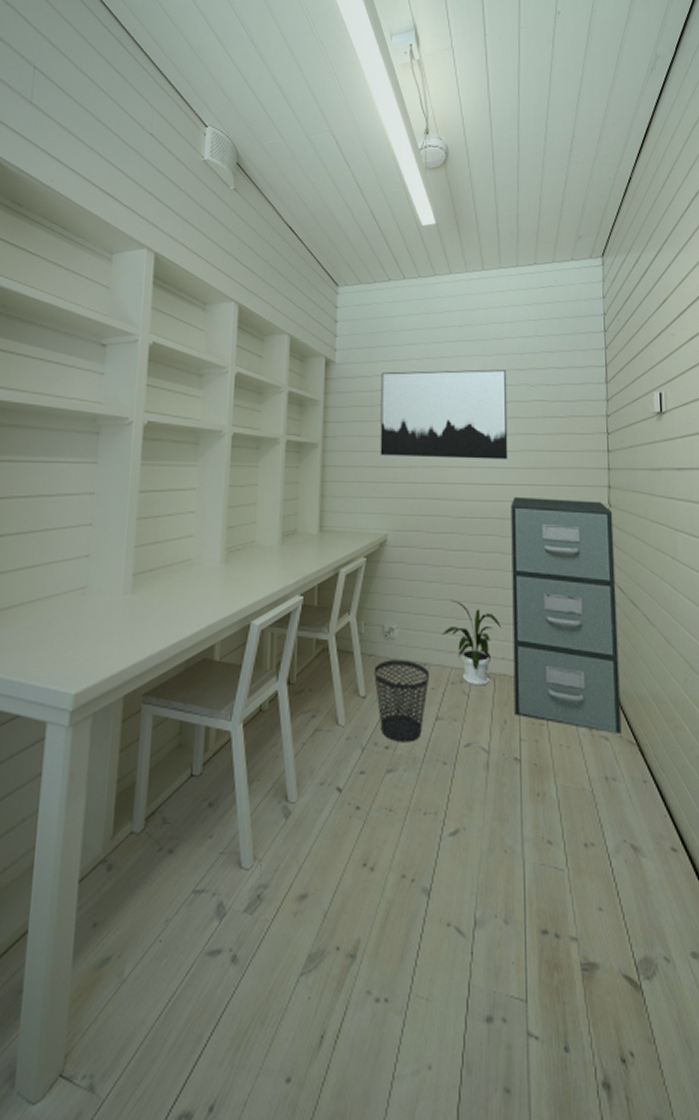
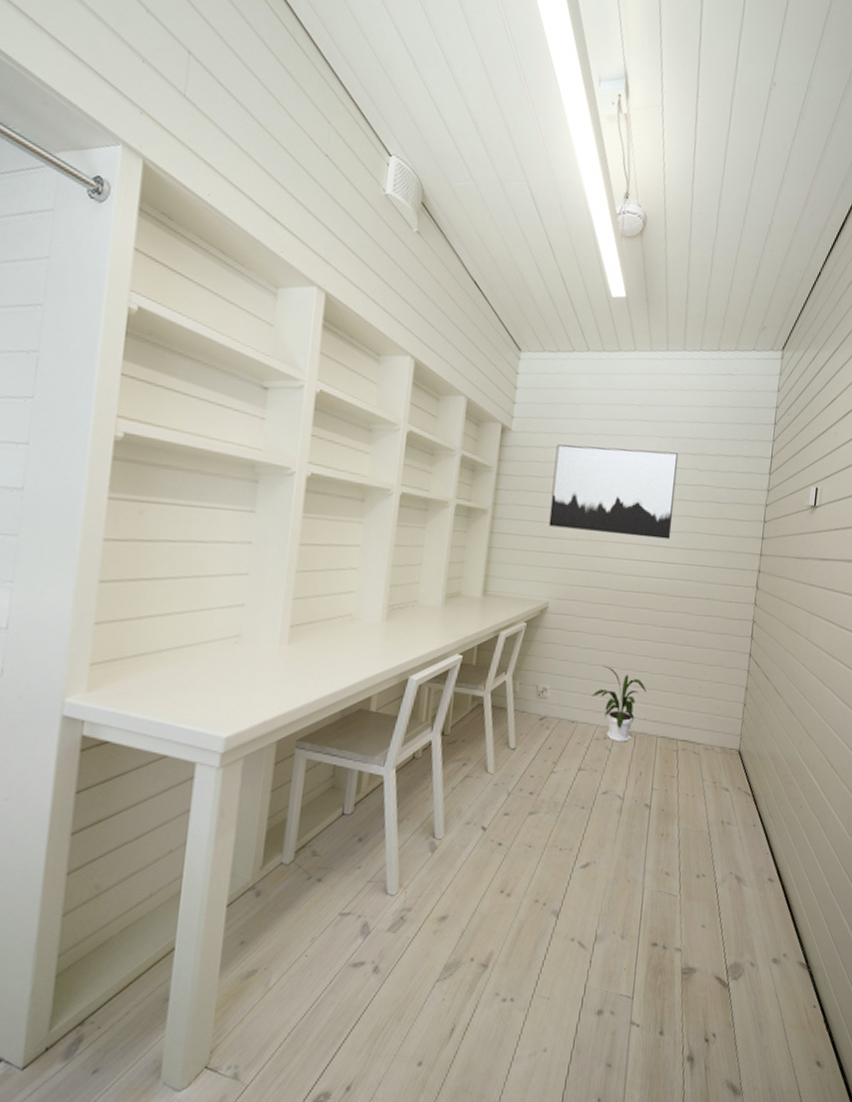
wastebasket: present [374,660,429,743] -> none [525,716,576,789]
filing cabinet: present [511,496,622,734] -> none [649,574,759,786]

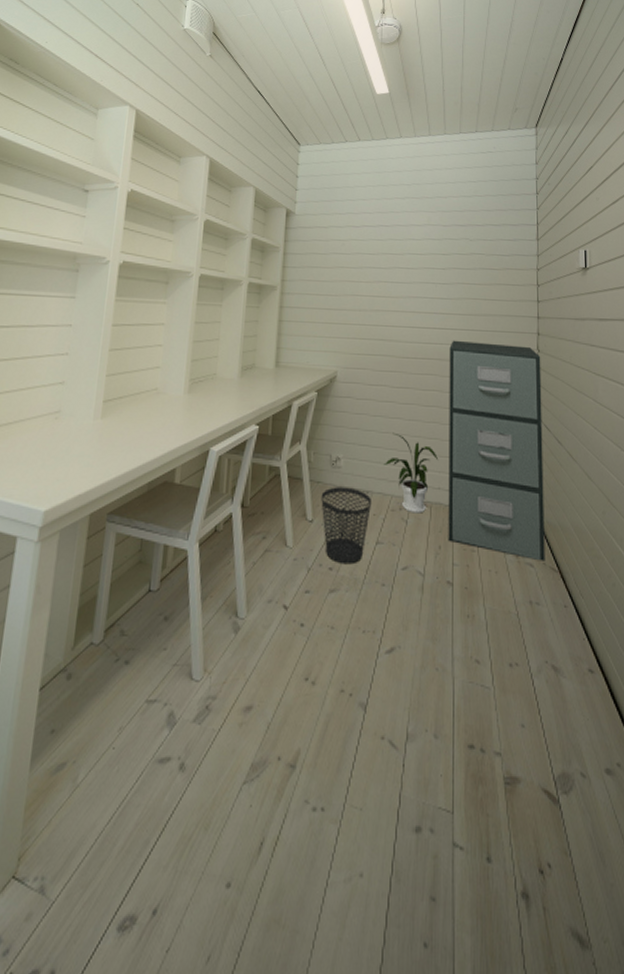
wastebasket: none [525,716,576,789] -> present [321,487,371,565]
wall art: present [548,444,679,539] -> none [333,223,449,306]
filing cabinet: none [649,574,759,786] -> present [448,340,545,561]

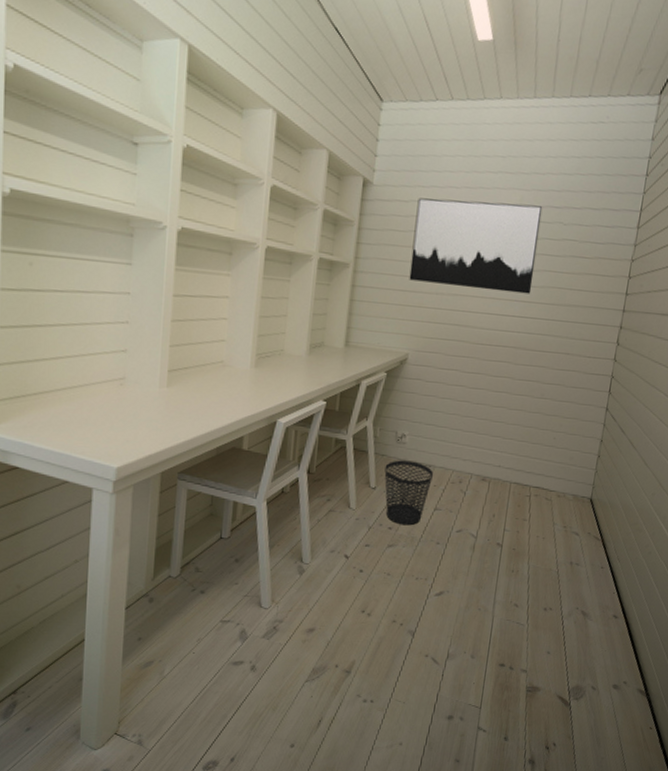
wall art: none [333,223,449,306] -> present [409,198,543,294]
house plant: present [383,432,439,514] -> none [448,414,503,487]
filing cabinet: present [448,340,545,561] -> none [502,329,619,531]

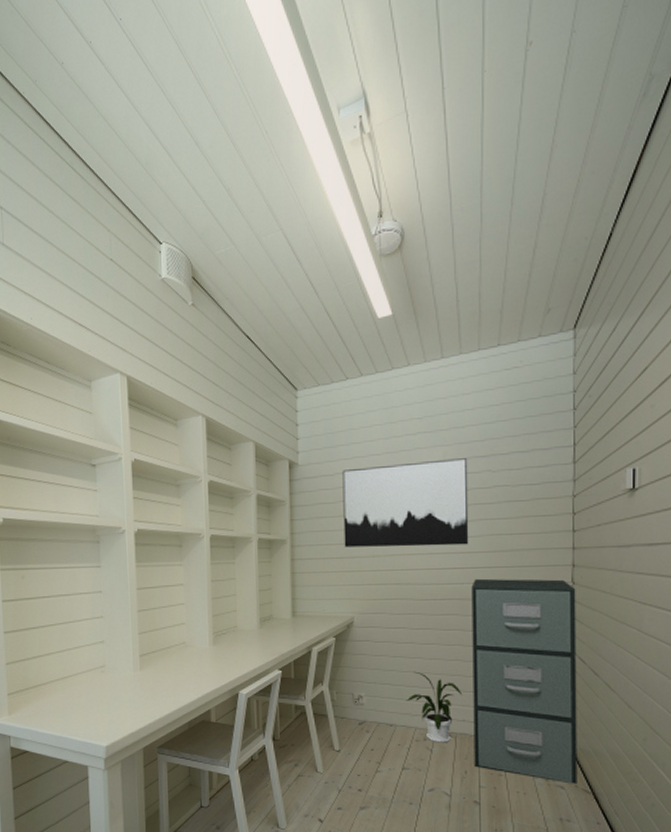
wastebasket: present [384,460,433,526] -> none [346,721,395,787]
house plant: none [448,414,503,487] -> present [406,671,463,743]
filing cabinet: none [502,329,619,531] -> present [471,578,577,784]

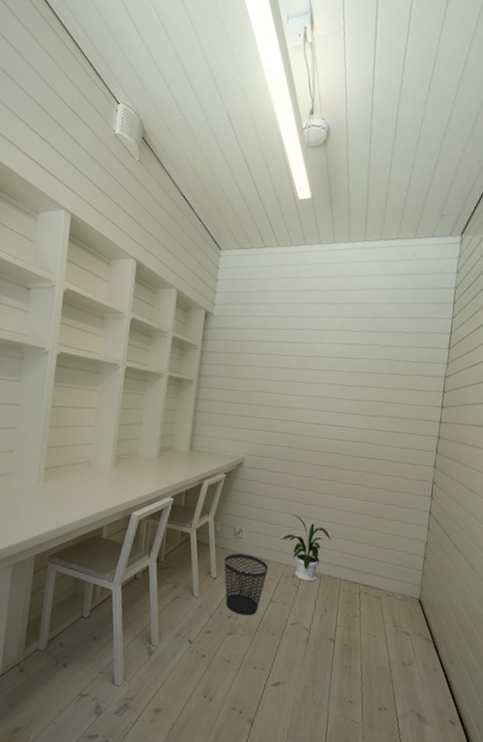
wall art: present [342,458,469,548] -> none [244,325,360,407]
wastebasket: none [346,721,395,787] -> present [224,553,268,616]
filing cabinet: present [471,578,577,784] -> none [334,437,439,632]

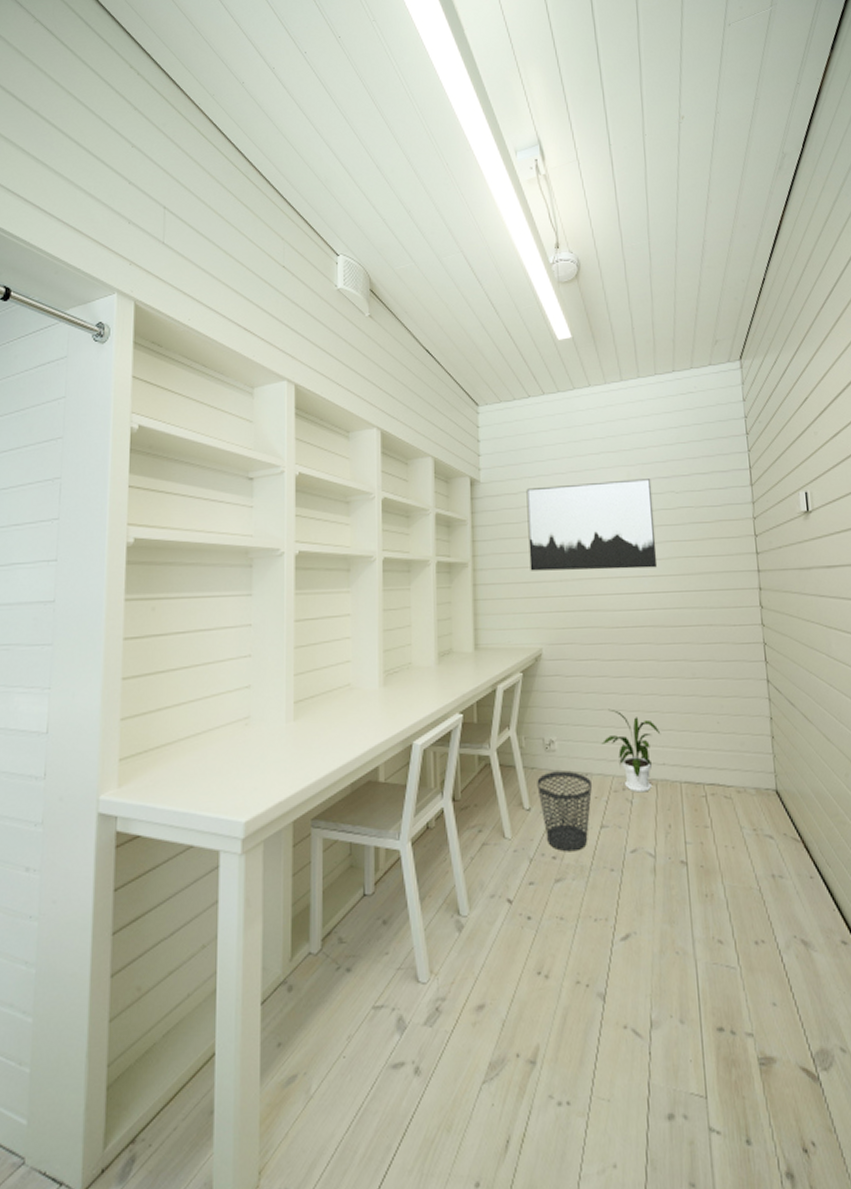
wall art: none [244,325,360,407] -> present [526,479,658,571]

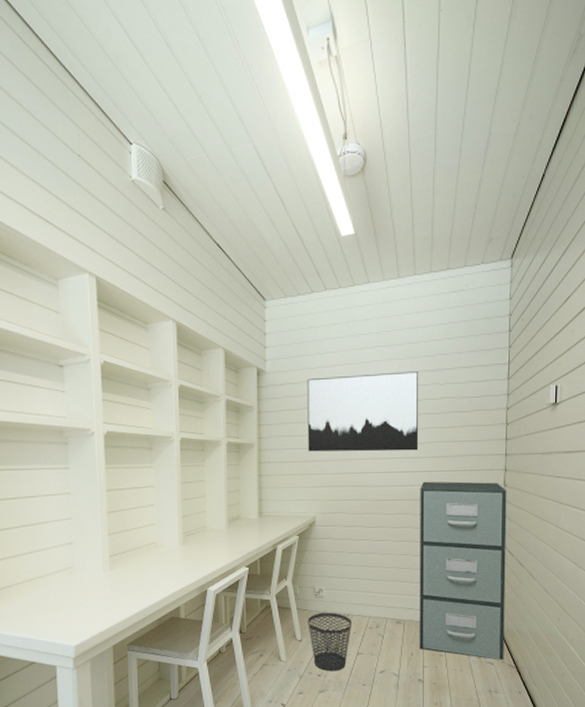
house plant: present [601,709,661,793] -> none [361,565,411,630]
filing cabinet: none [663,603,786,832] -> present [419,481,507,660]

